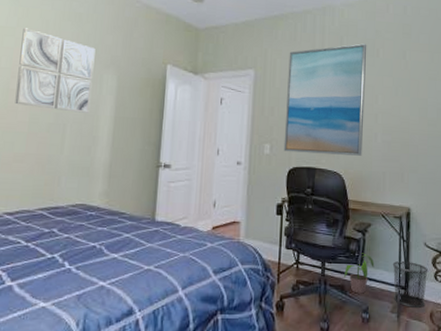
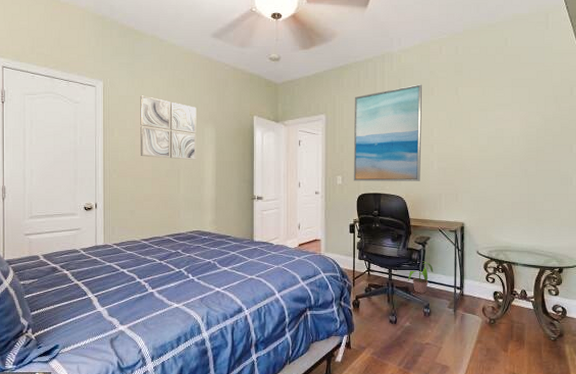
waste bin: present [392,261,428,308] -> none [449,267,480,304]

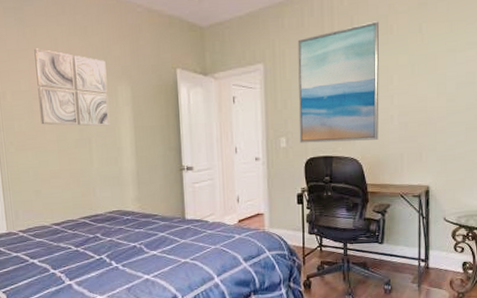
potted plant: present [407,261,434,294] -> none [365,232,395,269]

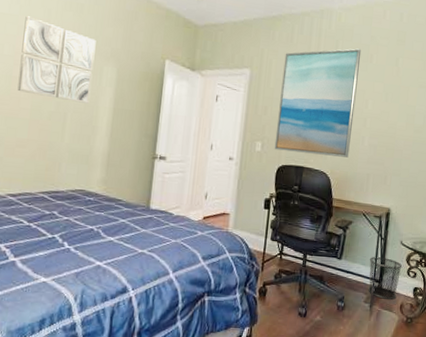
waste bin: none [412,236,448,277] -> present [368,257,402,300]

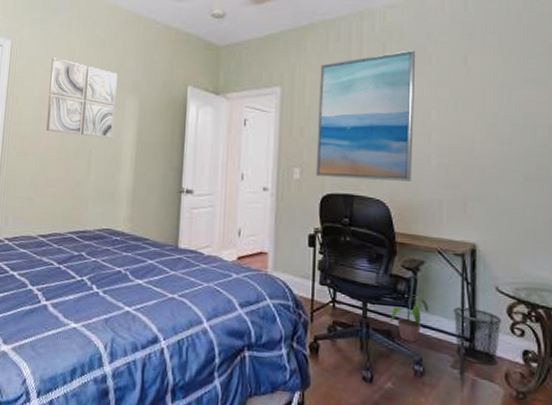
potted plant: none [322,248,353,285] -> present [389,294,429,342]

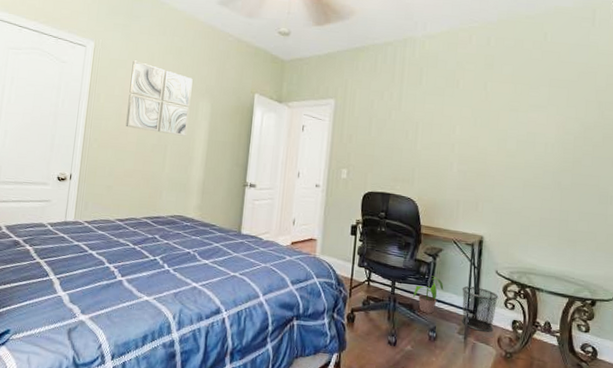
wall art: present [315,50,416,181] -> none [360,74,447,184]

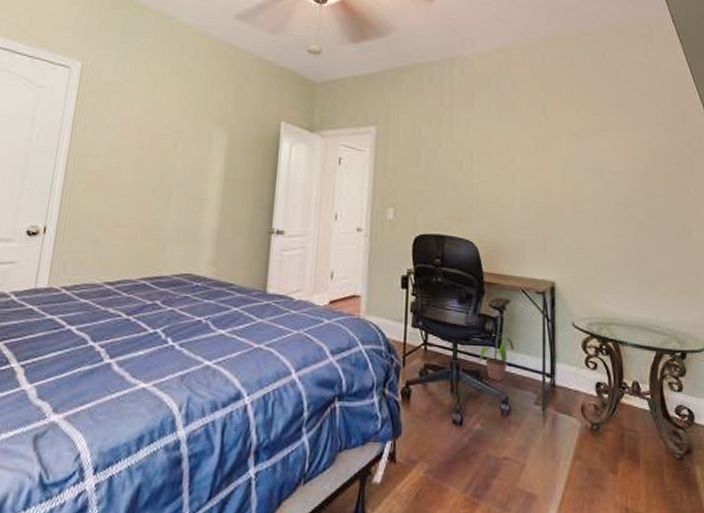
wall art: present [126,60,193,136] -> none [119,84,205,174]
waste bin: present [462,286,498,332] -> none [535,344,578,399]

